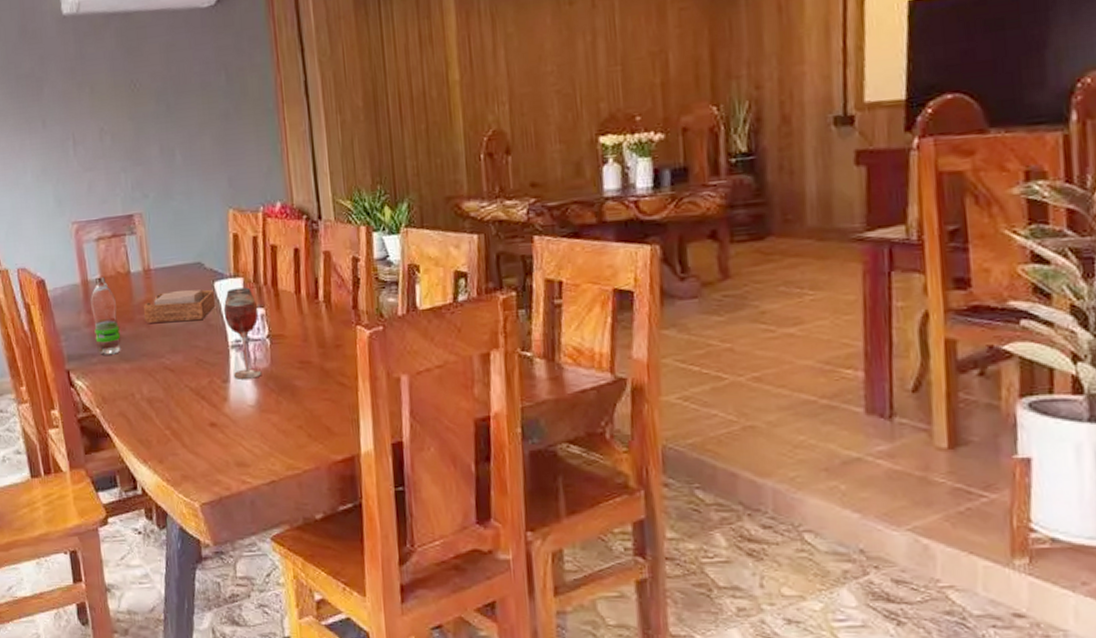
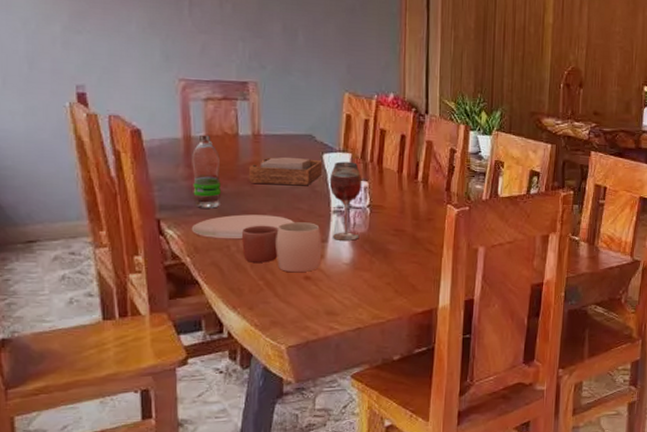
plate: none [97,356,193,388] -> present [191,214,294,241]
cup: none [143,367,181,410] -> present [241,225,279,263]
mug: none [176,361,225,420] -> present [275,222,322,273]

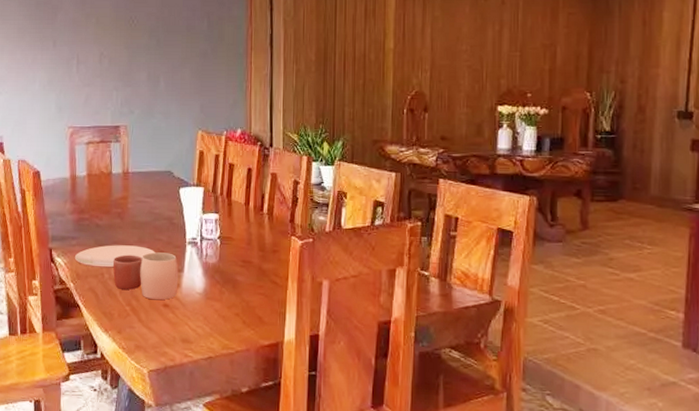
bottle: present [192,135,222,209] -> none [76,174,98,239]
napkin holder: present [249,157,323,186] -> none [119,192,180,219]
wineglass: present [329,161,362,241] -> none [185,195,214,271]

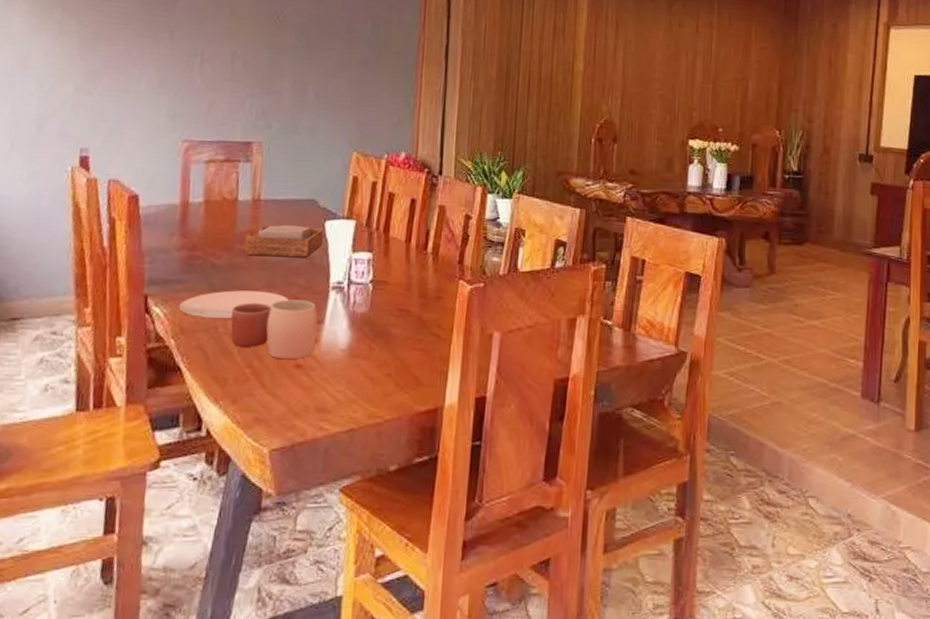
napkin holder: none [119,192,180,219] -> present [244,224,324,258]

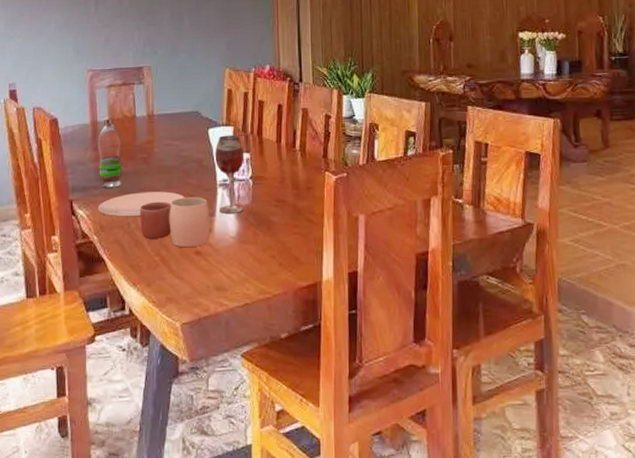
bottle: none [184,200,216,283] -> present [98,119,123,188]
napkin holder: present [244,224,324,258] -> none [145,134,208,162]
wineglass: none [329,230,366,322] -> present [214,135,244,214]

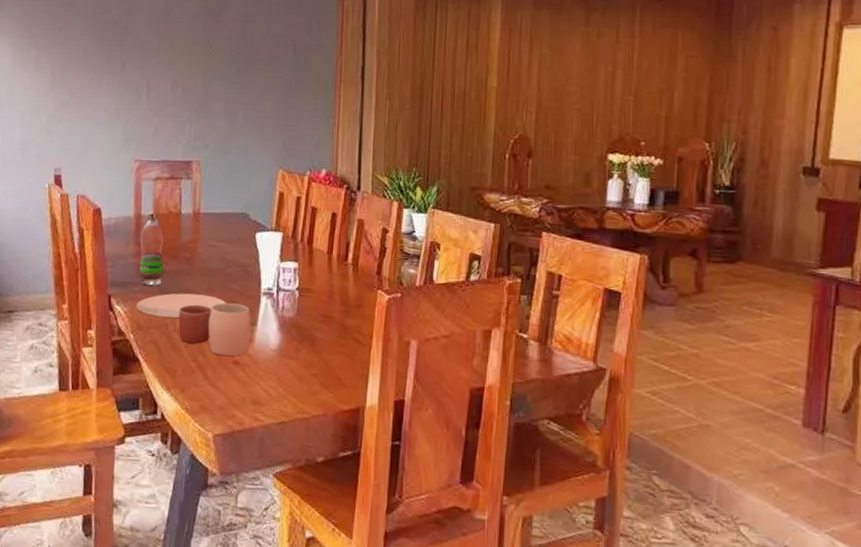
wineglass: present [214,135,244,214] -> none [260,241,293,325]

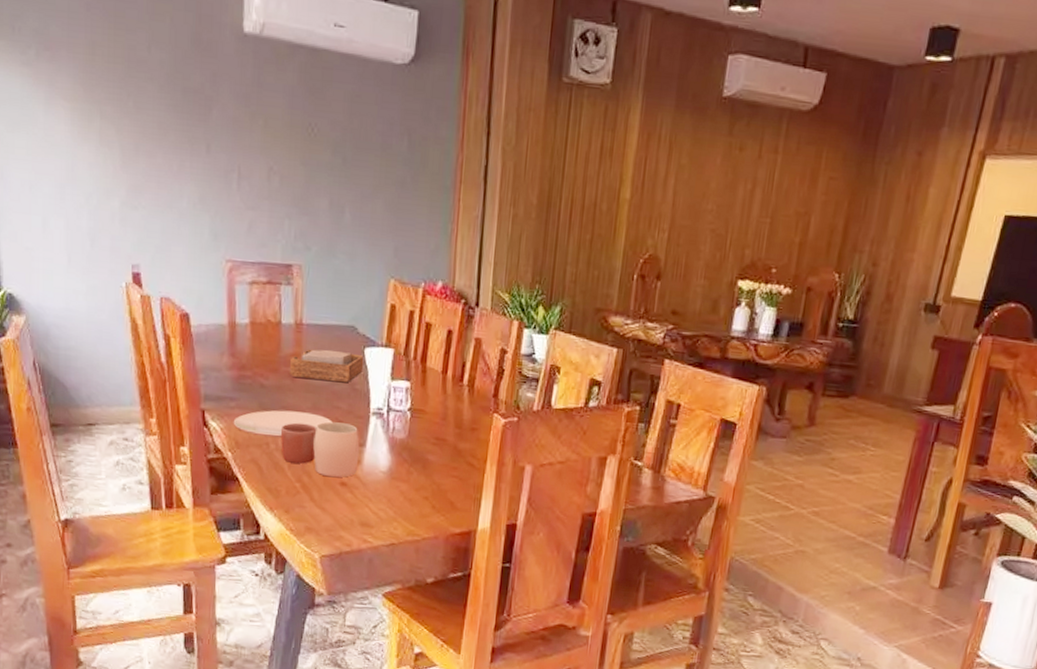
bottle: present [139,213,164,286] -> none [236,321,263,402]
napkin holder: none [188,235,255,266] -> present [290,349,364,383]

